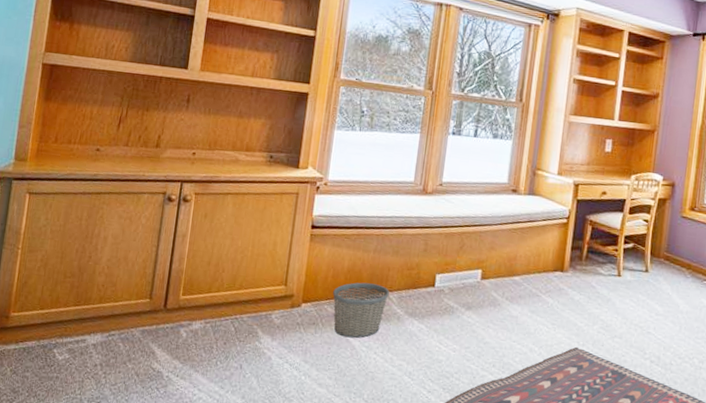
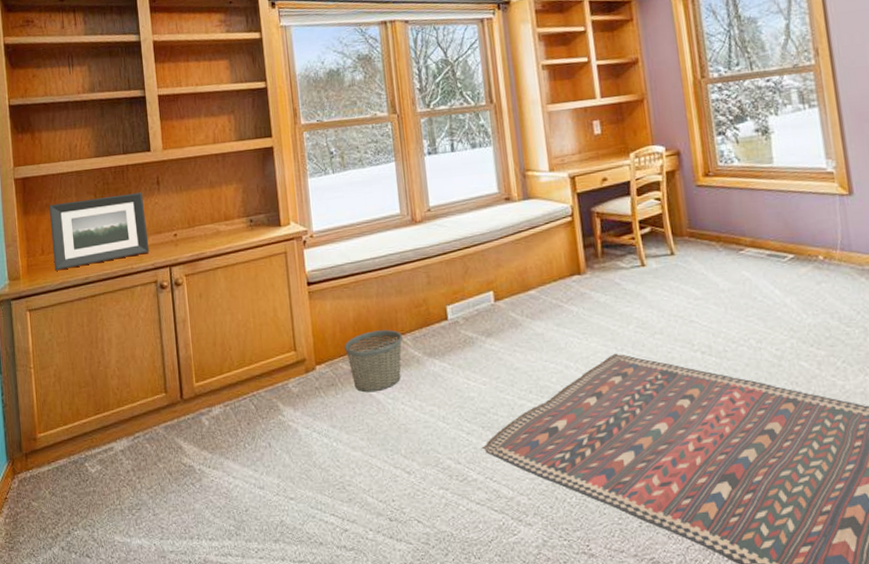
picture frame: none [64,96,170,165] -> present [49,192,150,271]

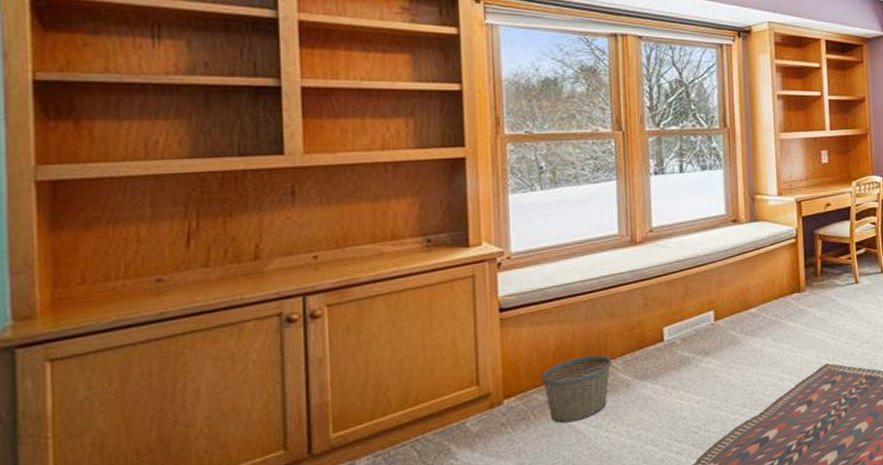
picture frame: present [49,192,150,271] -> none [101,205,273,306]

